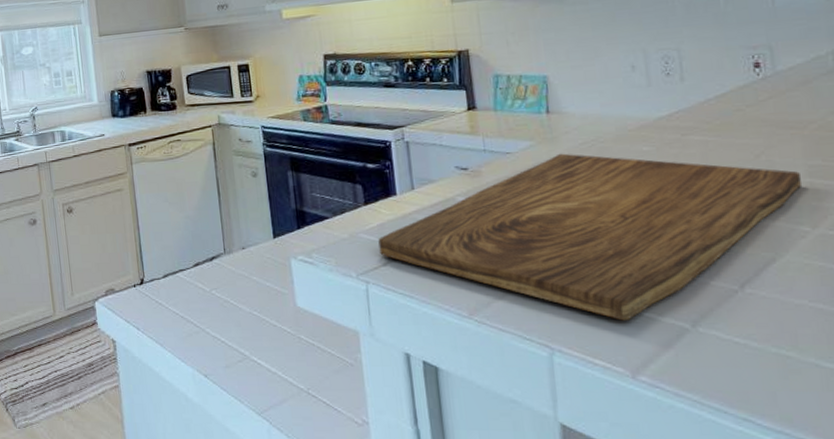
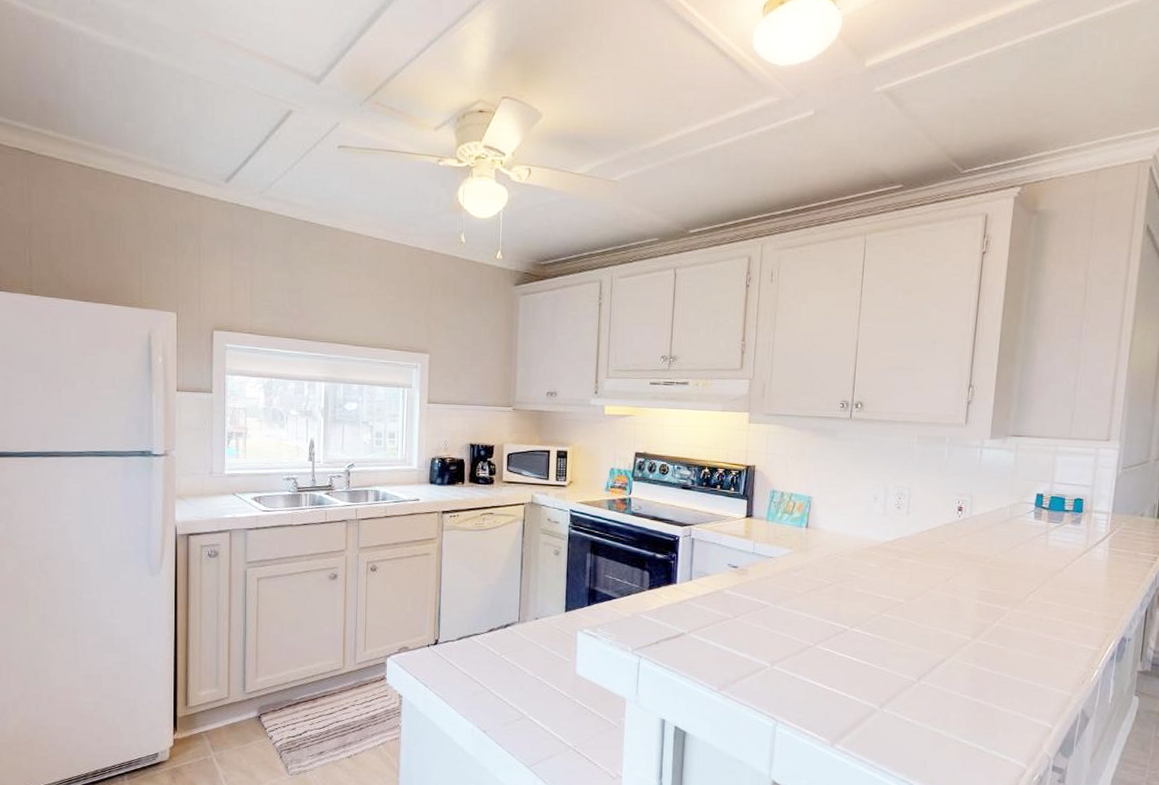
cutting board: present [378,153,801,321] -> none [654,562,973,701]

